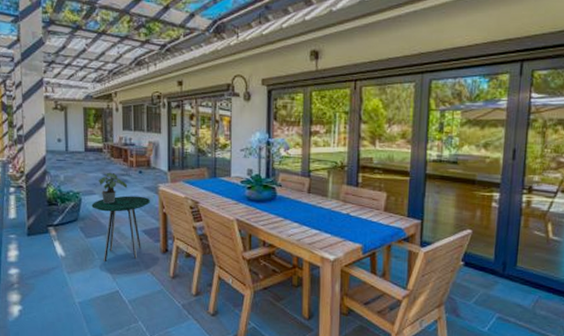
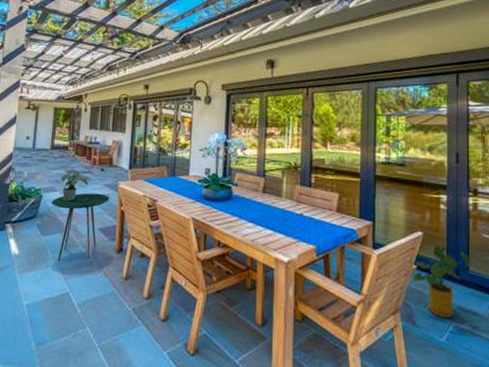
house plant: none [459,242,519,311] -> present [413,245,471,319]

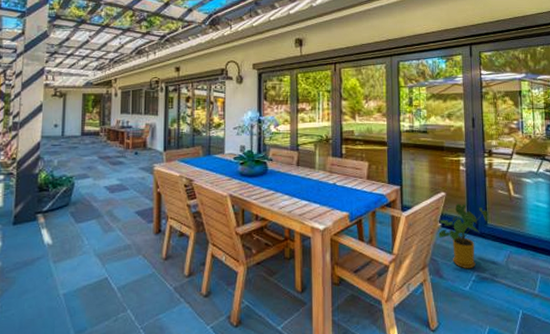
side table: present [51,193,110,262] -> none [84,177,146,248]
potted plant: present [61,169,89,201] -> none [94,155,123,186]

